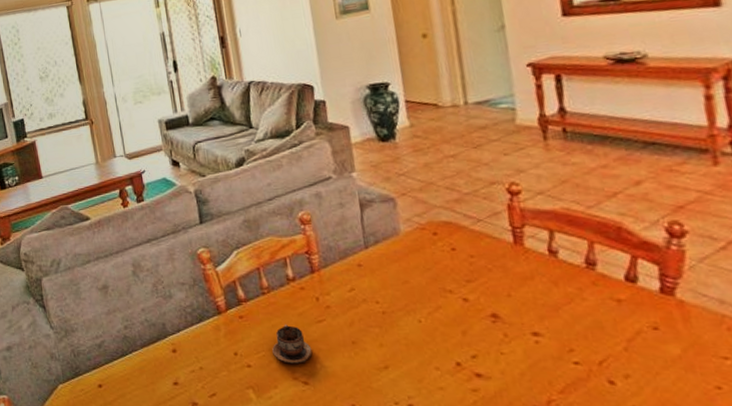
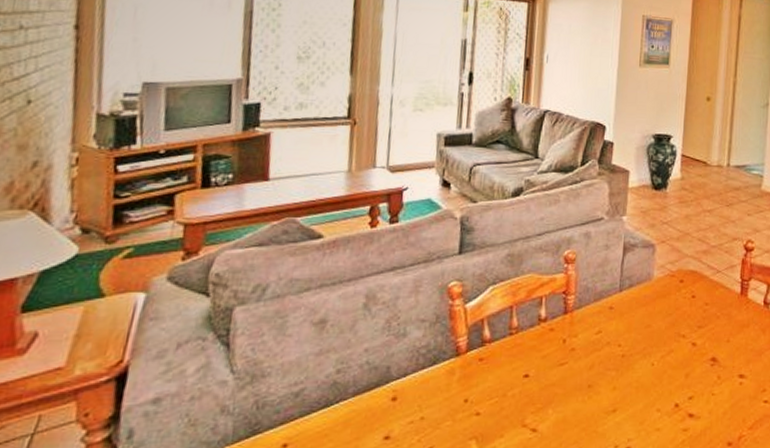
cup: present [272,324,313,364] -> none [506,367,548,410]

